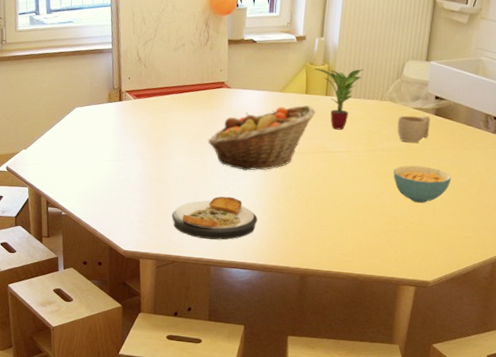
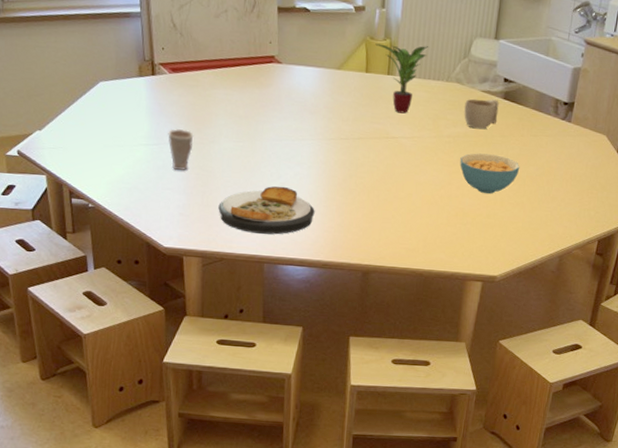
cup: none [131,147,153,183] -> present [168,129,194,171]
fruit basket: present [207,105,315,171] -> none [256,84,377,158]

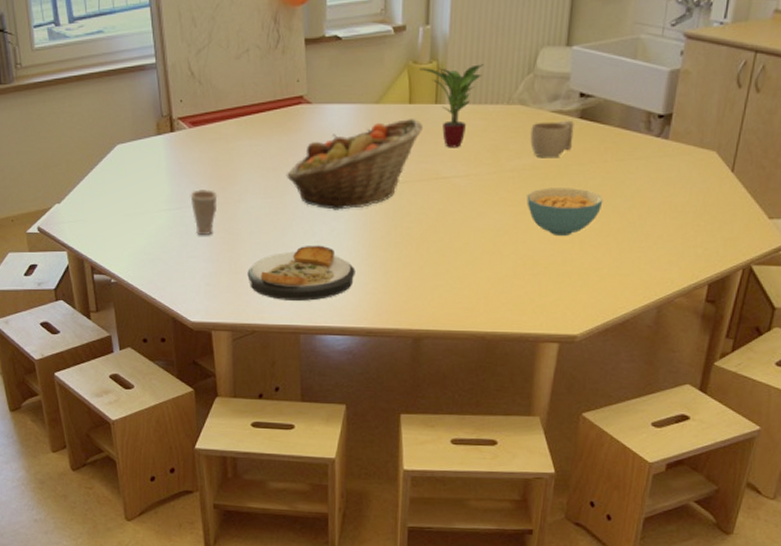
fruit basket: none [256,84,377,158] -> present [286,118,423,210]

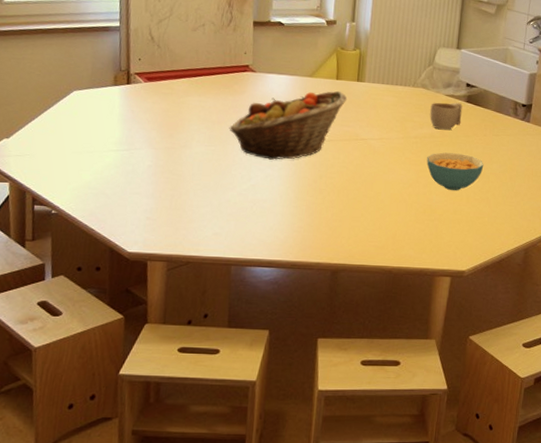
cup: present [190,189,218,236] -> none [139,135,166,175]
plate: present [247,245,356,301] -> none [186,188,285,236]
potted plant: present [419,64,485,148] -> none [345,53,396,117]

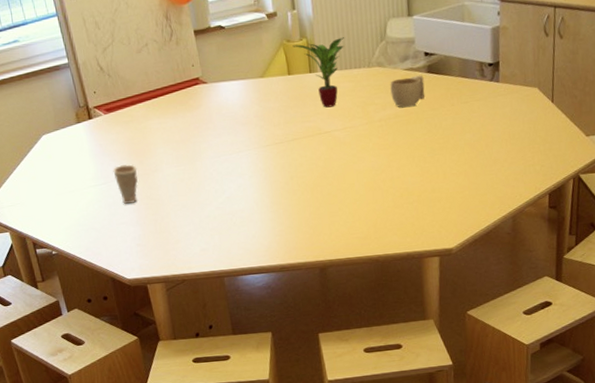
cup: none [139,135,166,175] -> present [113,164,138,205]
fruit basket: present [229,90,347,160] -> none [193,86,302,170]
potted plant: none [345,53,396,117] -> present [292,37,345,108]
cereal bowl: present [427,152,484,190] -> none [395,129,457,169]

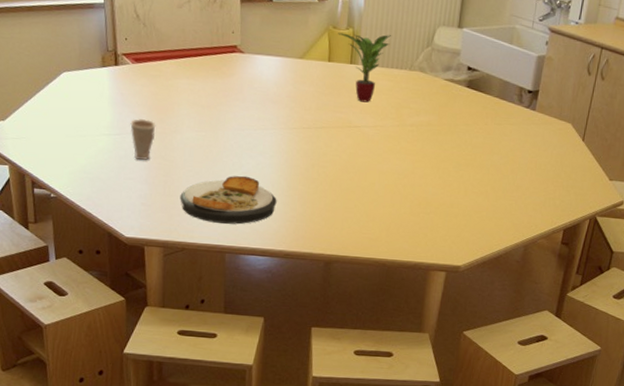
plate: none [171,200,264,251] -> present [180,175,277,225]
cup: present [390,75,426,108] -> none [427,87,463,118]

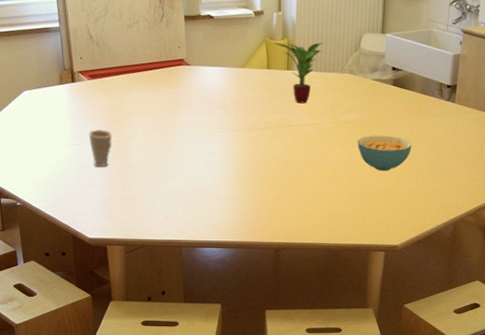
plate: present [180,175,277,225] -> none [138,175,227,220]
cereal bowl: none [423,142,484,183] -> present [357,135,412,171]

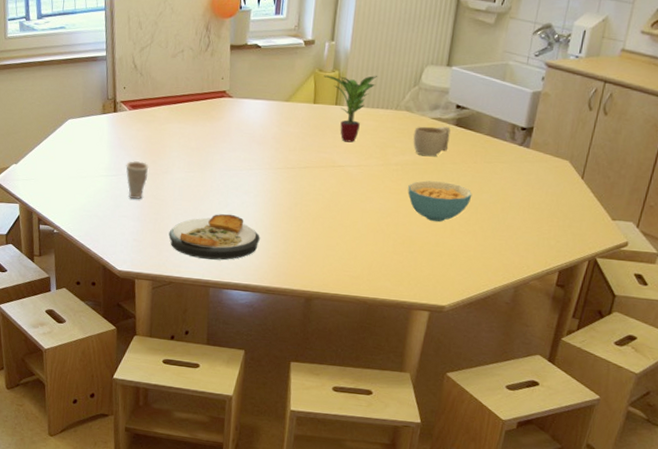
plate: none [138,175,227,220] -> present [168,214,260,260]
cup: none [358,86,389,114] -> present [413,126,451,157]

